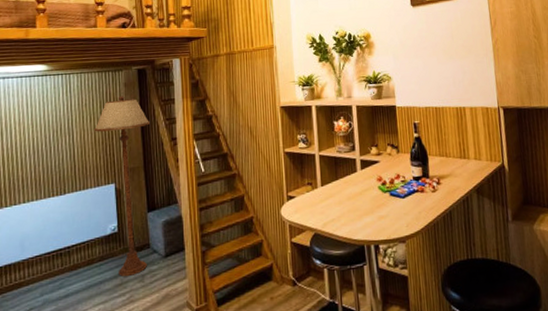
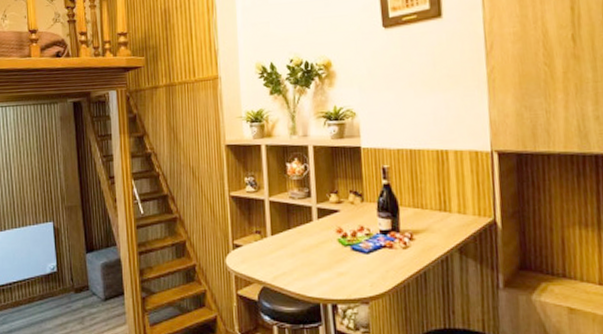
floor lamp: present [94,96,151,276] -> none [31,130,87,317]

